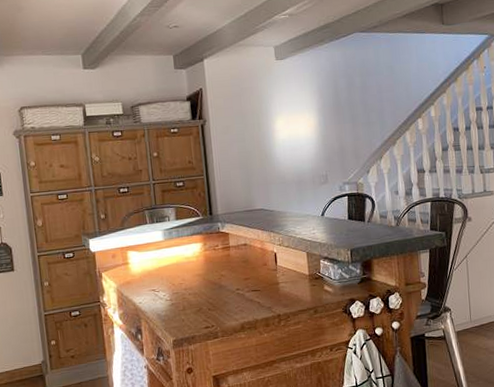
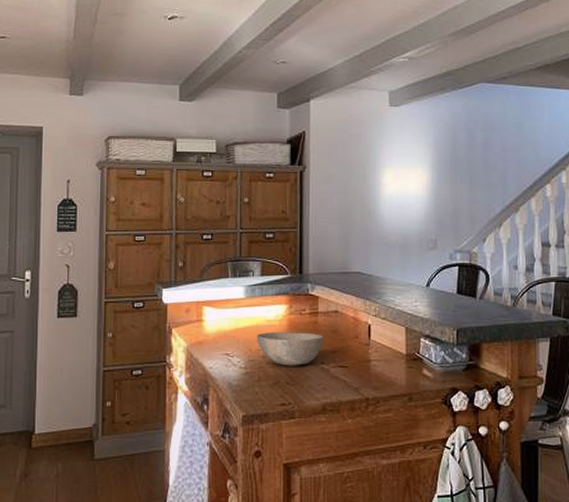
bowl: none [177,264,237,295] -> present [256,332,324,366]

